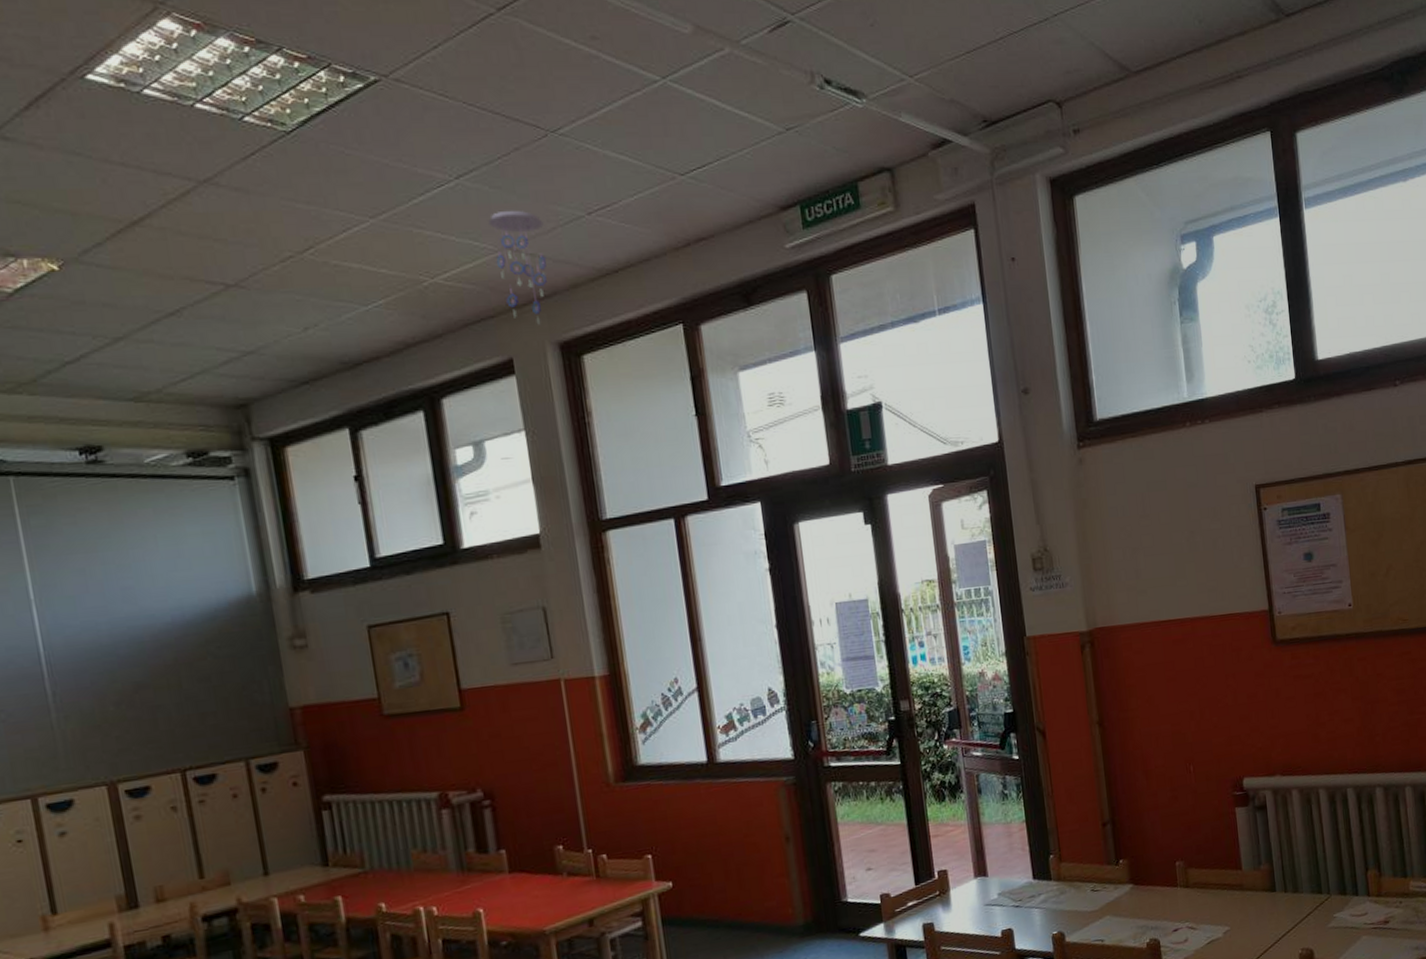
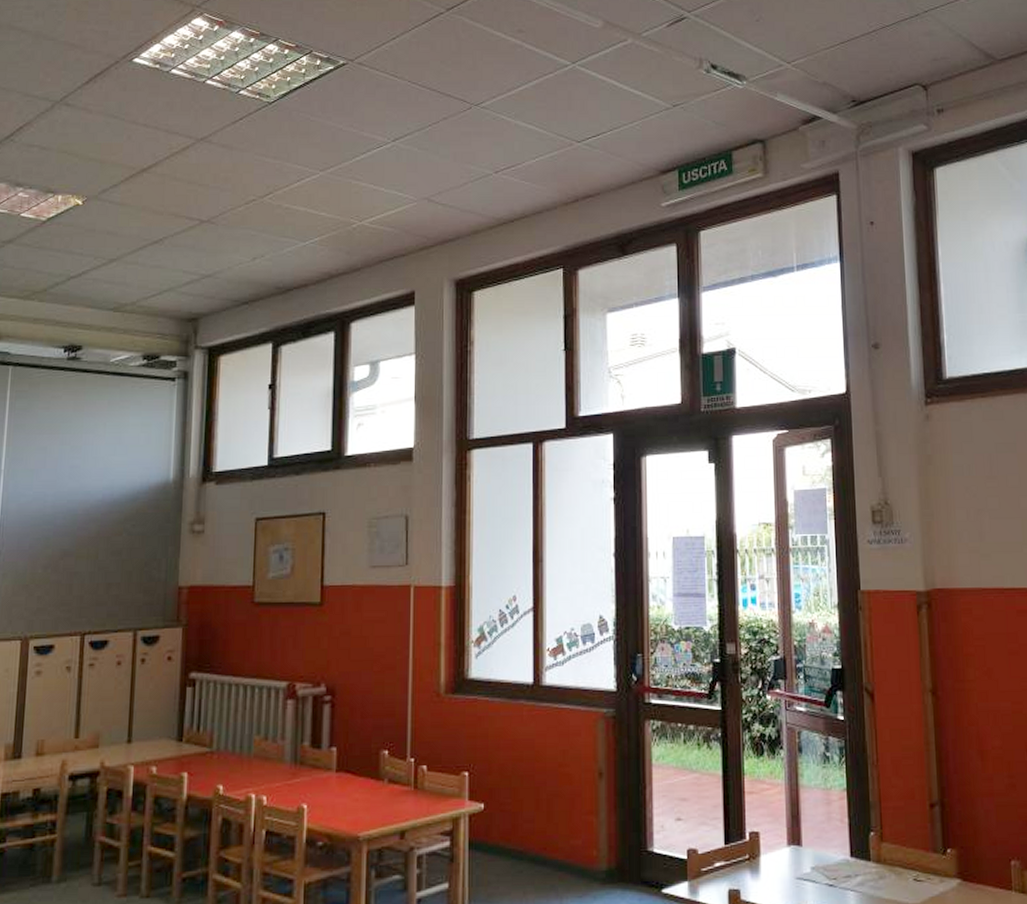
ceiling mobile: present [488,210,547,325] -> none [413,167,458,264]

